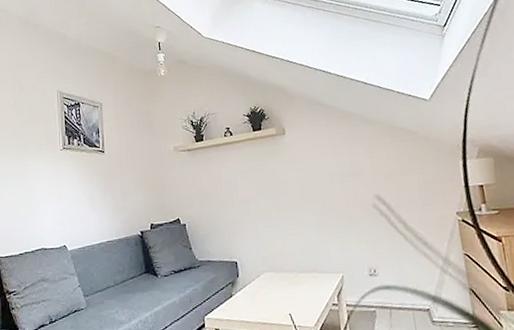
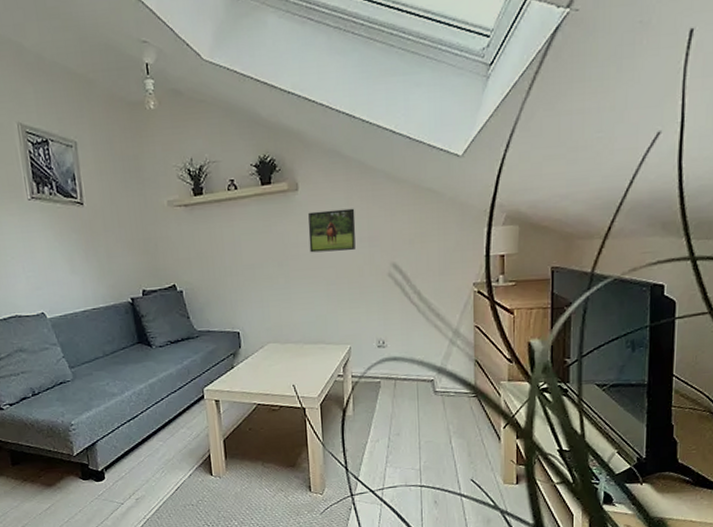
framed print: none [295,147,340,188] -> present [308,208,356,253]

